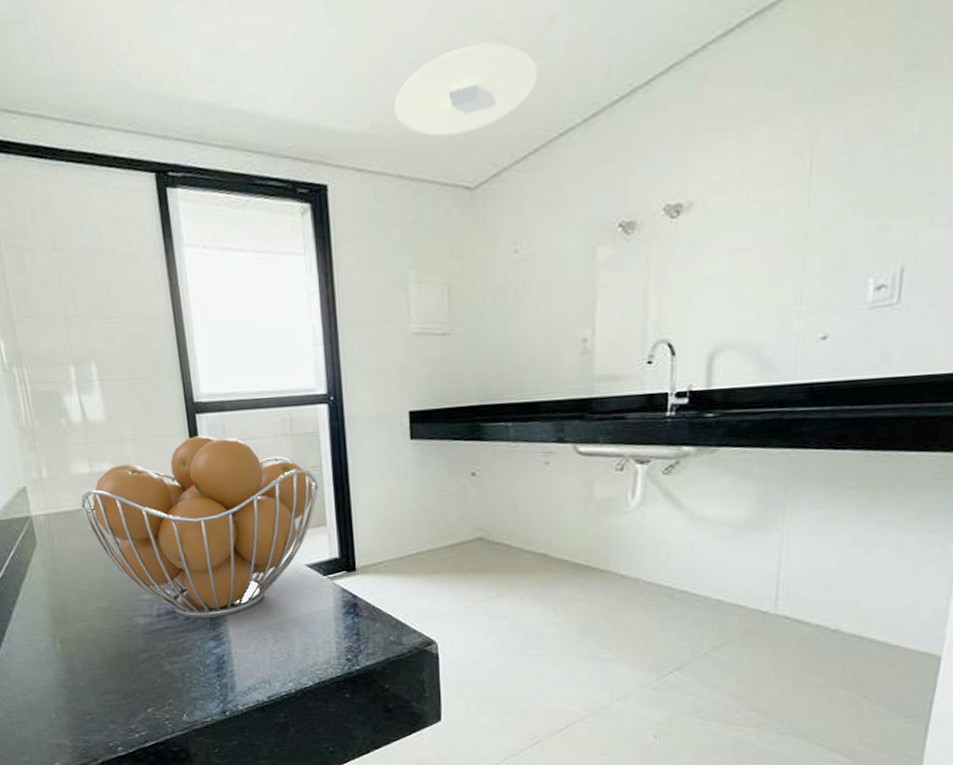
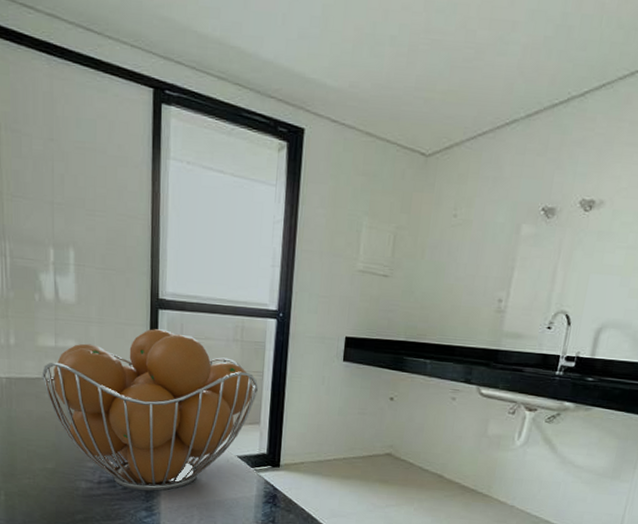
ceiling light: present [394,42,538,137] -> none [371,32,497,107]

